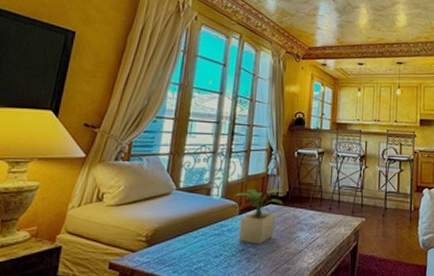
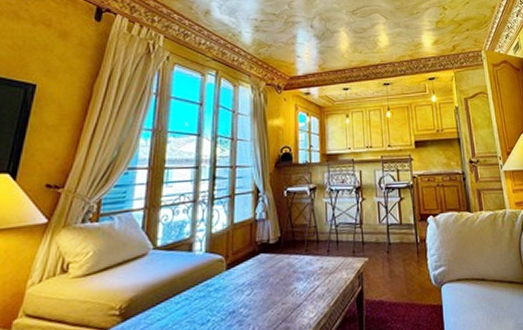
potted plant: present [232,188,286,245] -> none [218,234,277,304]

